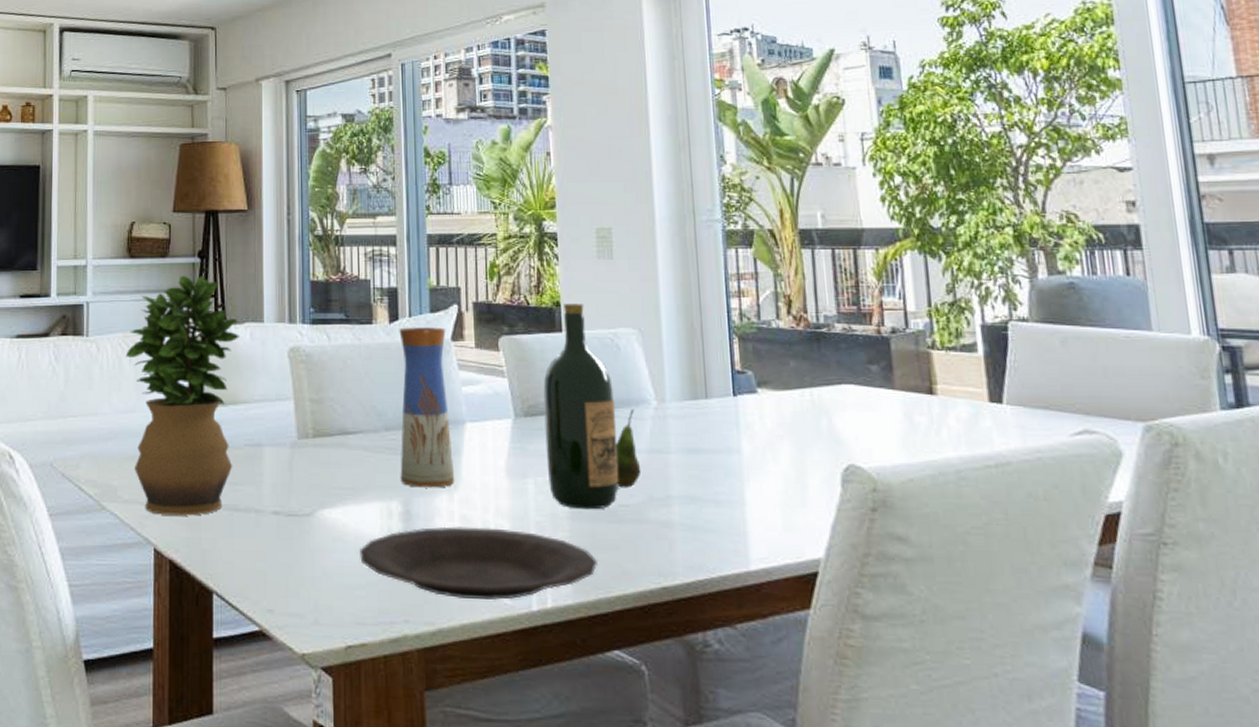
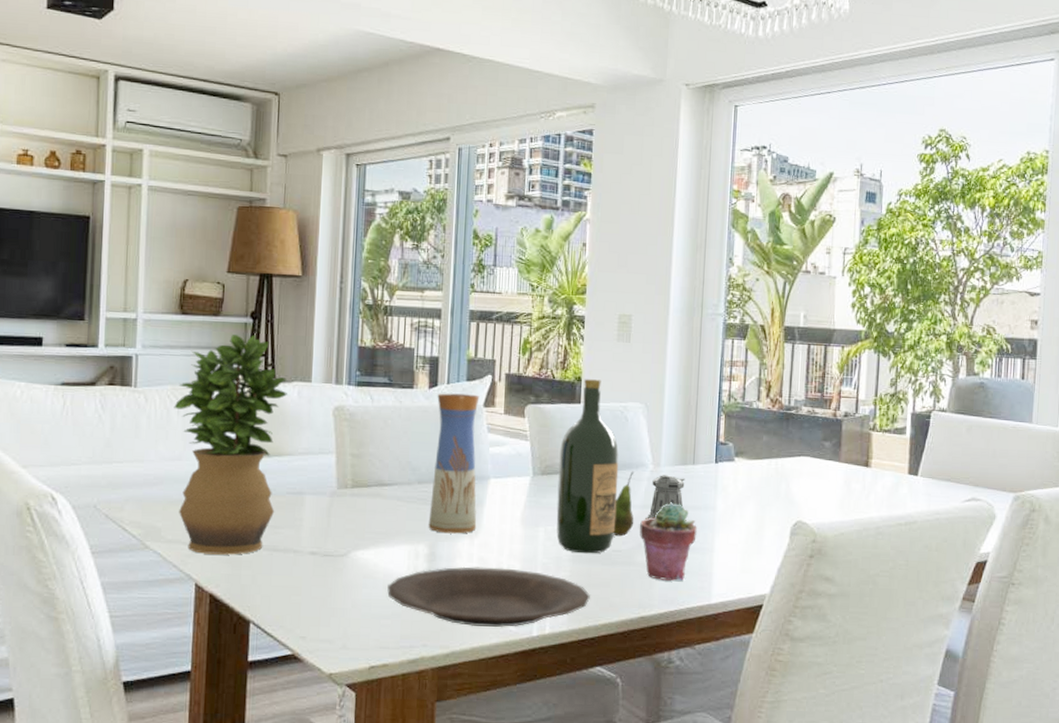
potted succulent: none [649,445,721,542] -> present [640,502,697,581]
pepper shaker: none [653,412,708,468] -> present [644,475,688,521]

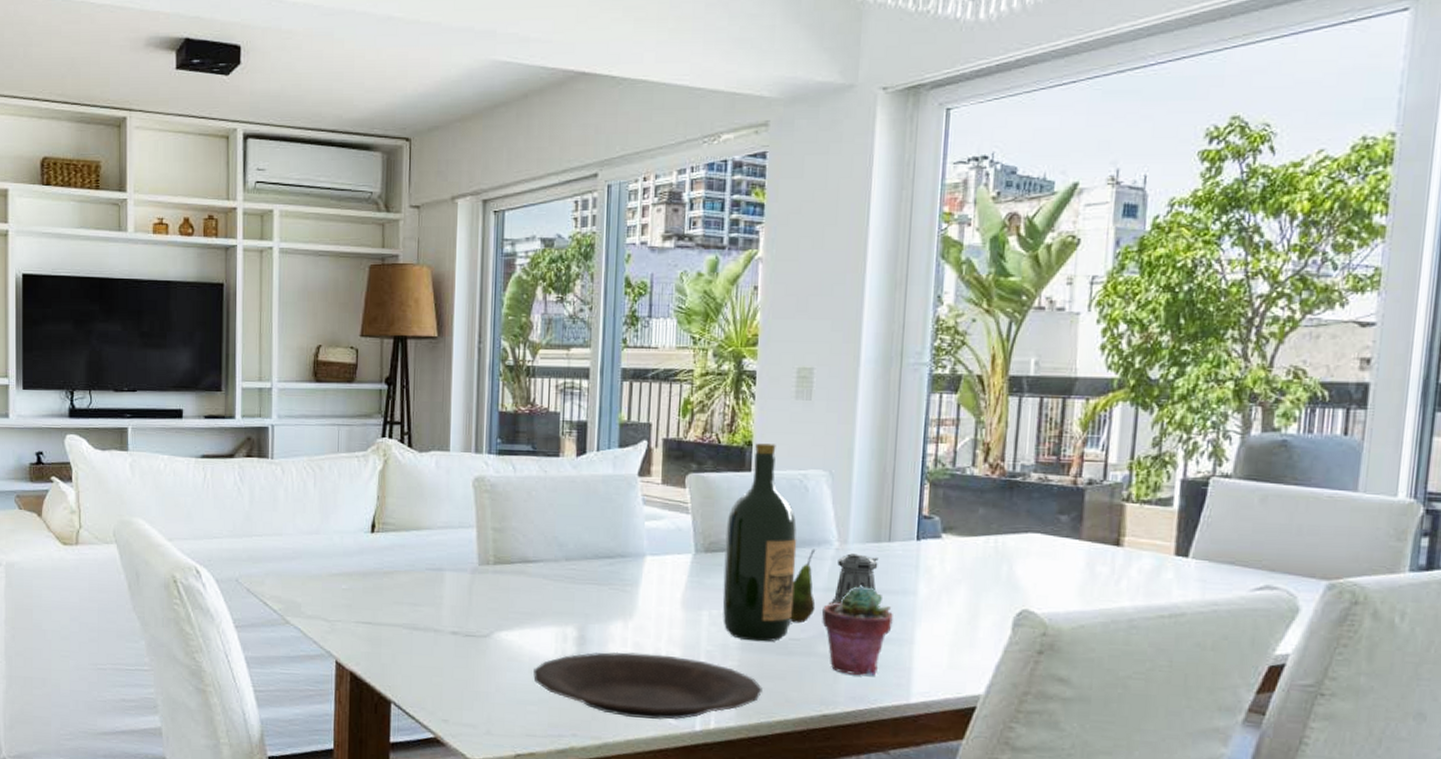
potted plant: present [174,335,288,555] -> none [310,402,425,633]
vase: present [428,393,480,534] -> none [577,461,633,616]

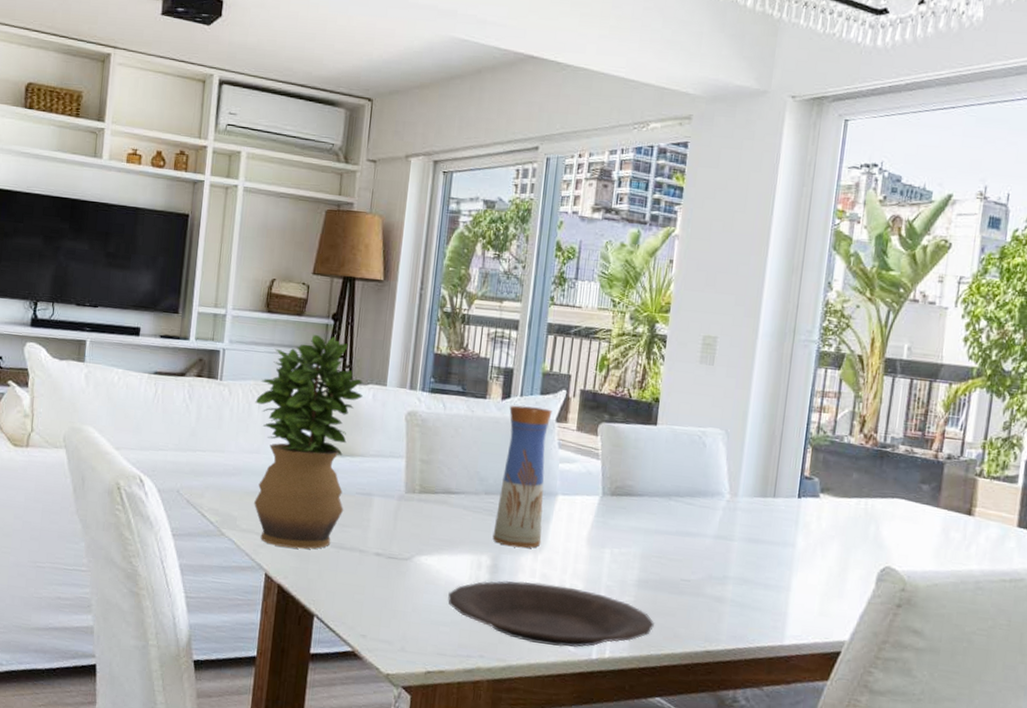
potted plant: none [310,402,425,633] -> present [254,335,364,549]
vase: none [577,461,633,616] -> present [492,405,553,548]
wine bottle: present [722,443,797,642] -> none [623,400,694,581]
fruit: present [790,549,816,624] -> none [682,499,710,566]
potted succulent: present [822,585,893,676] -> none [710,535,774,618]
pepper shaker: present [828,553,882,607] -> none [717,505,764,556]

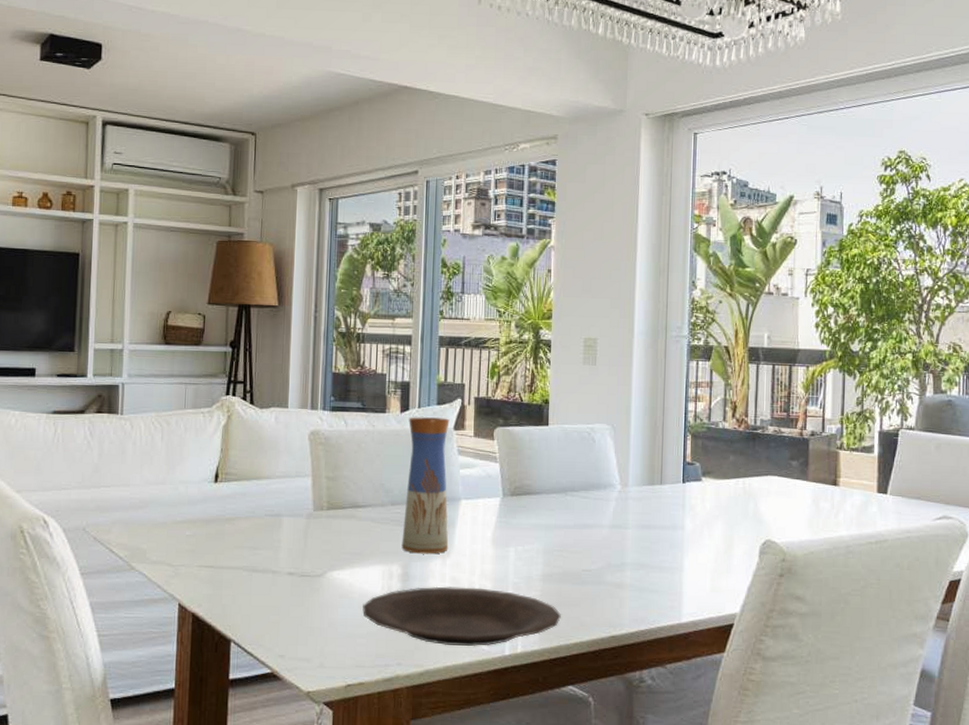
potted plant: present [254,335,364,549] -> none [158,363,266,576]

